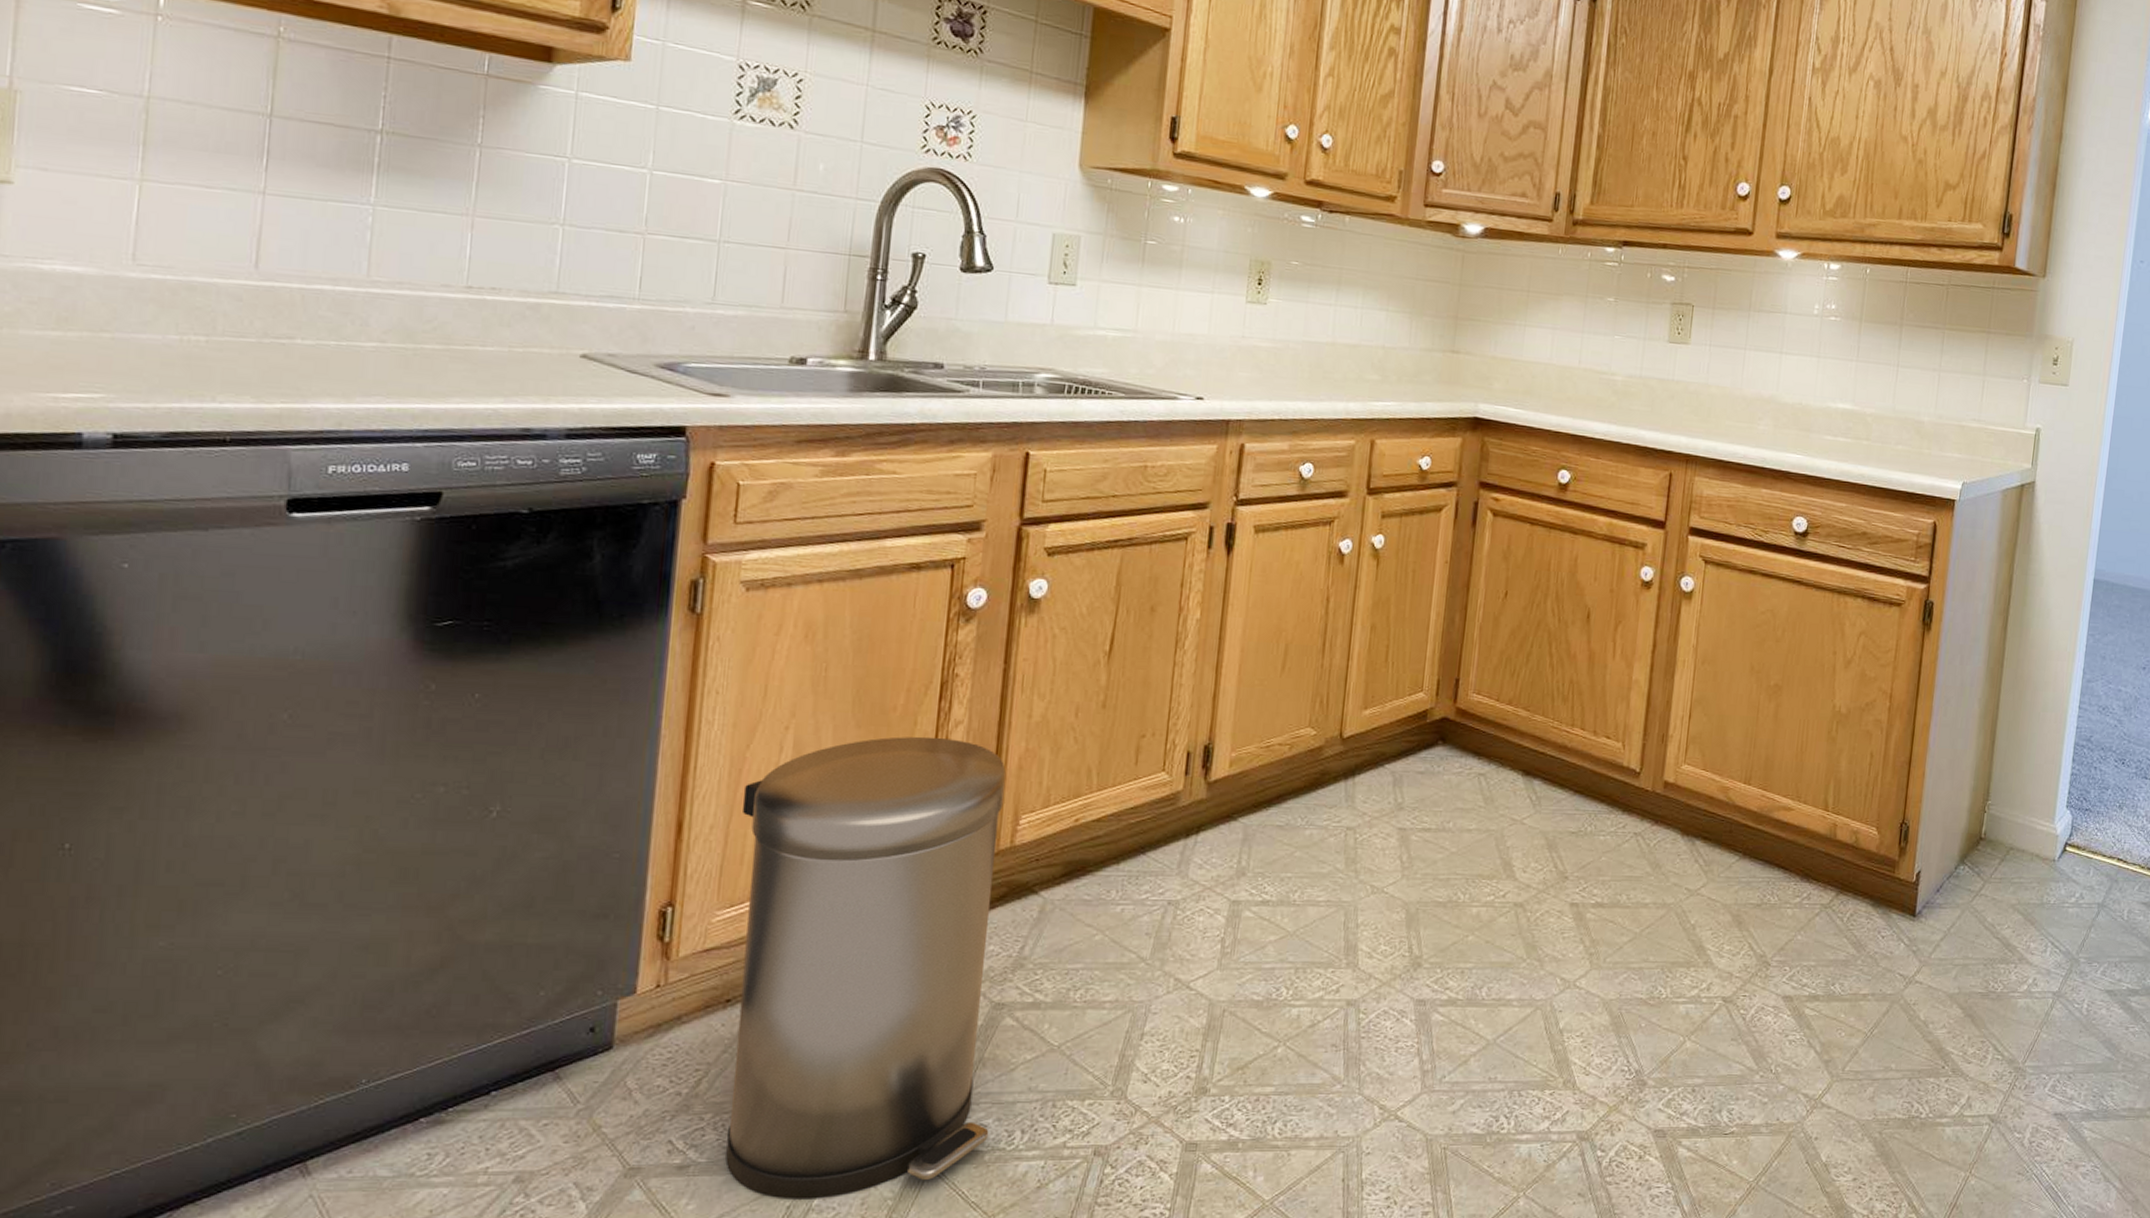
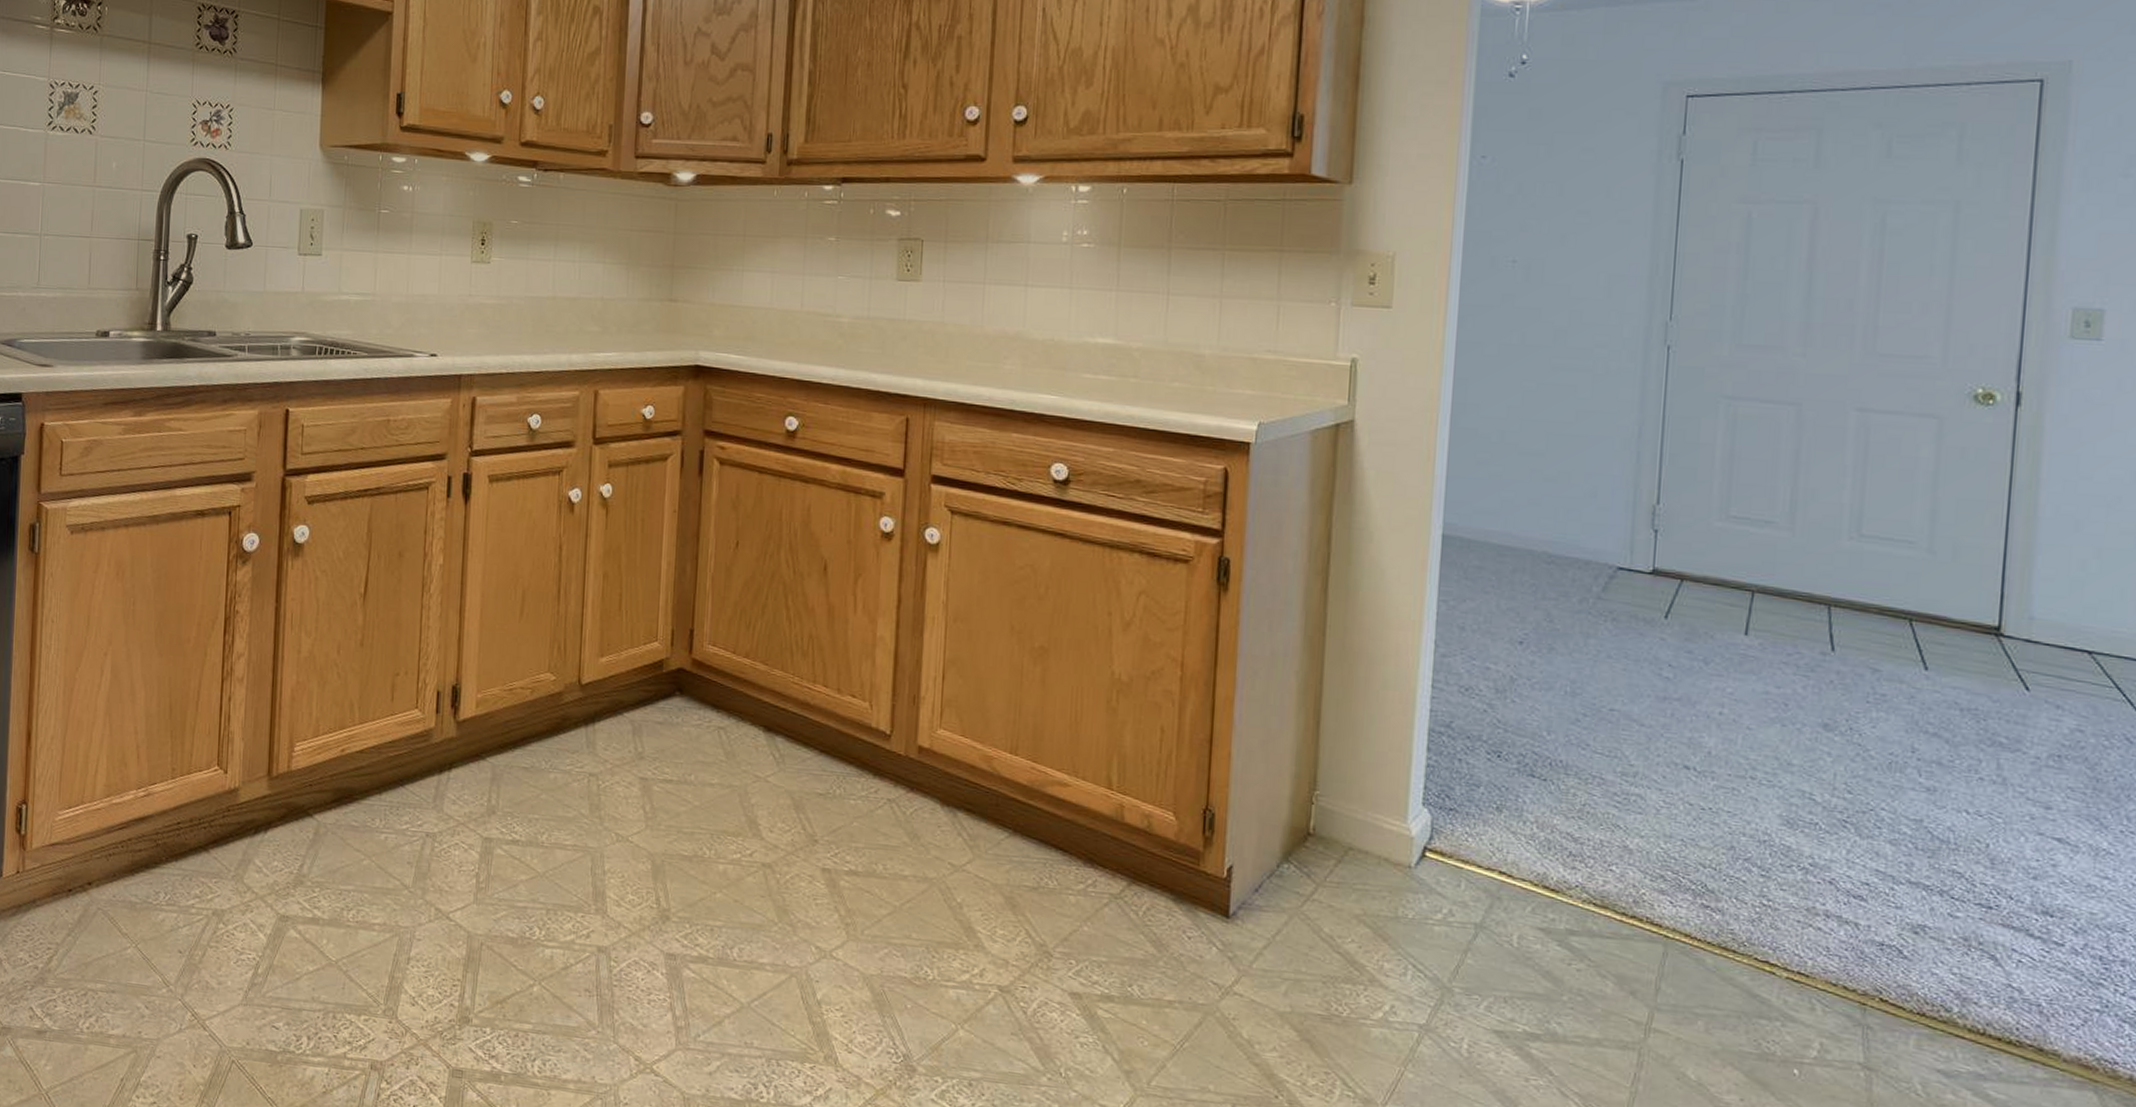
pedal bin: present [726,736,1007,1199] -> none [73,665,282,1076]

